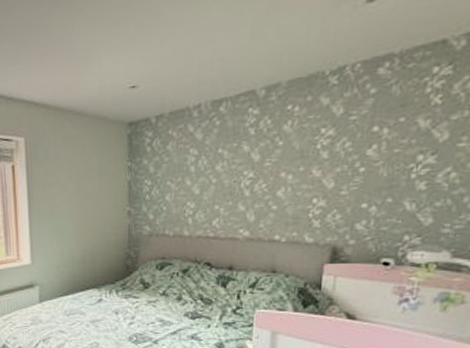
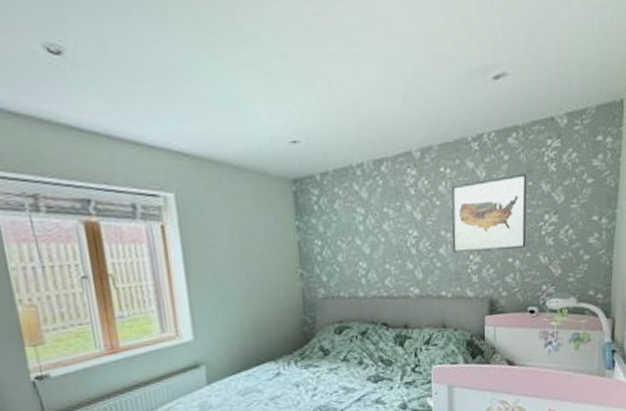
wall art: none [292,108,399,196] -> present [451,173,527,253]

